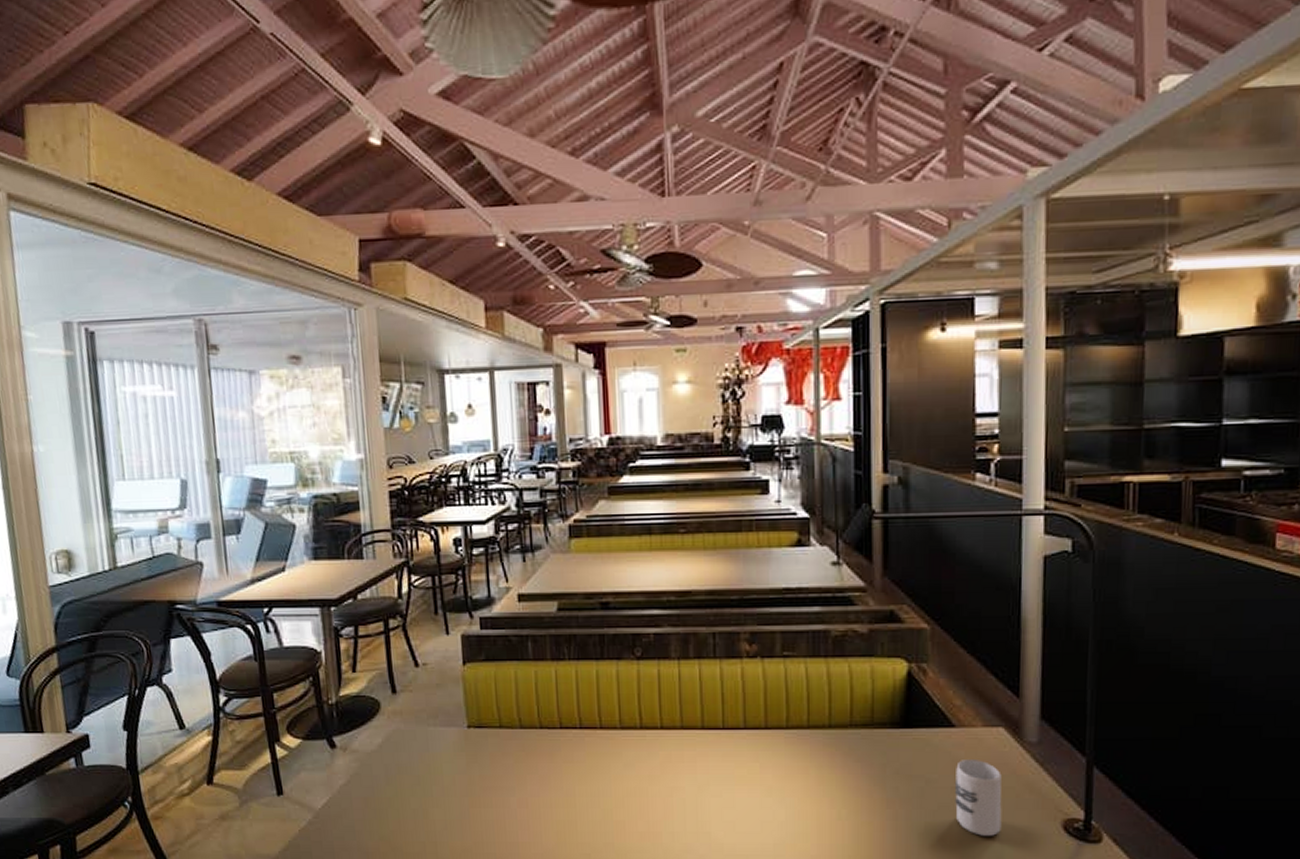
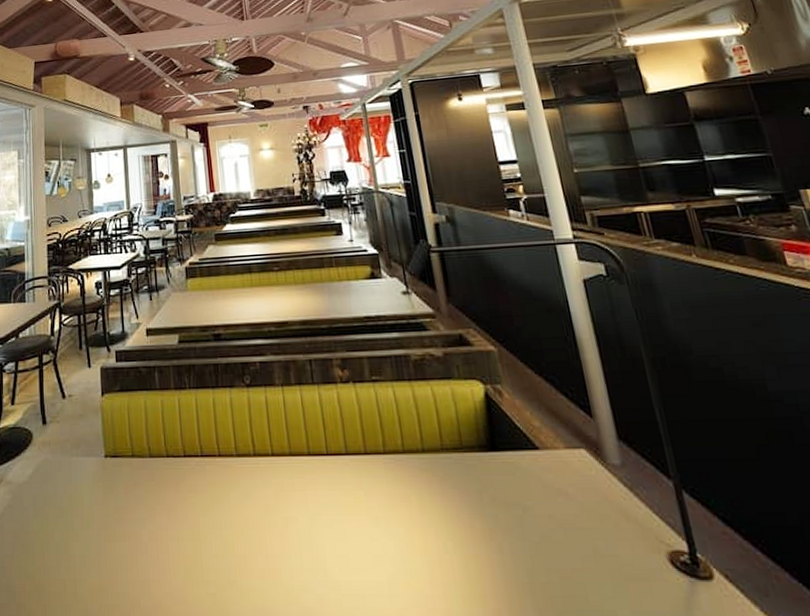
cup: present [954,760,1002,836] -> none [548,484,608,572]

